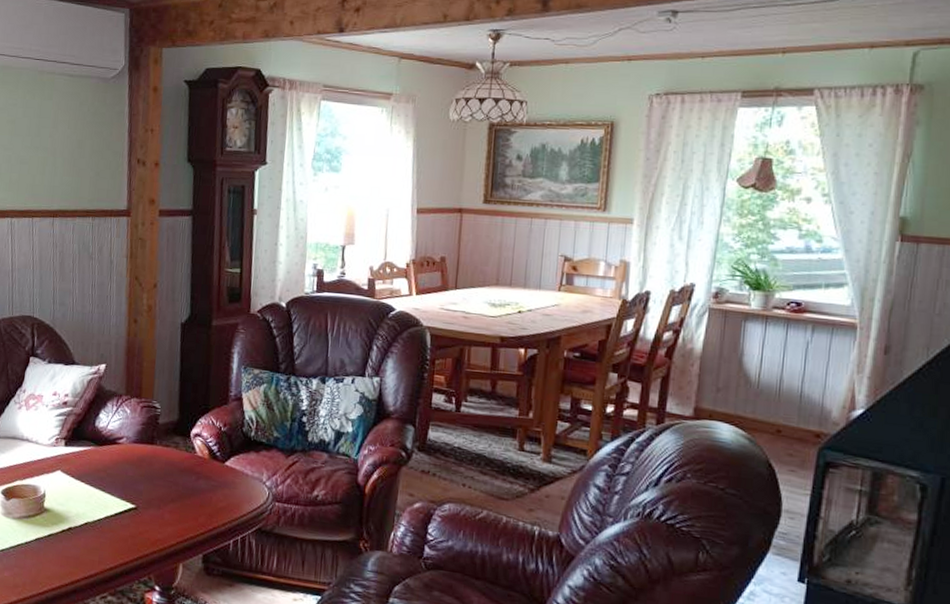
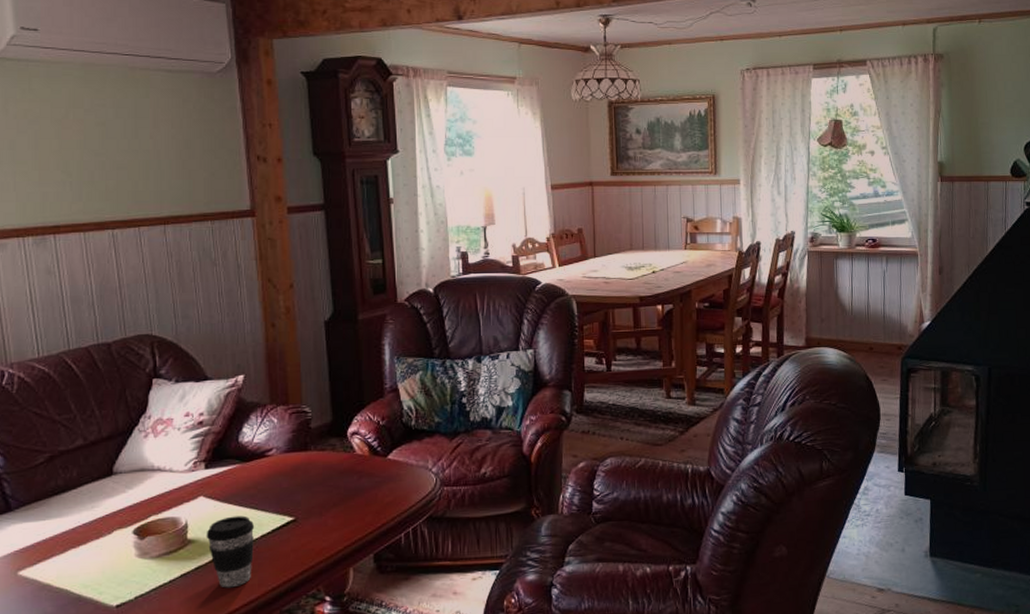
coffee cup: none [59,493,101,560] -> present [206,515,255,588]

